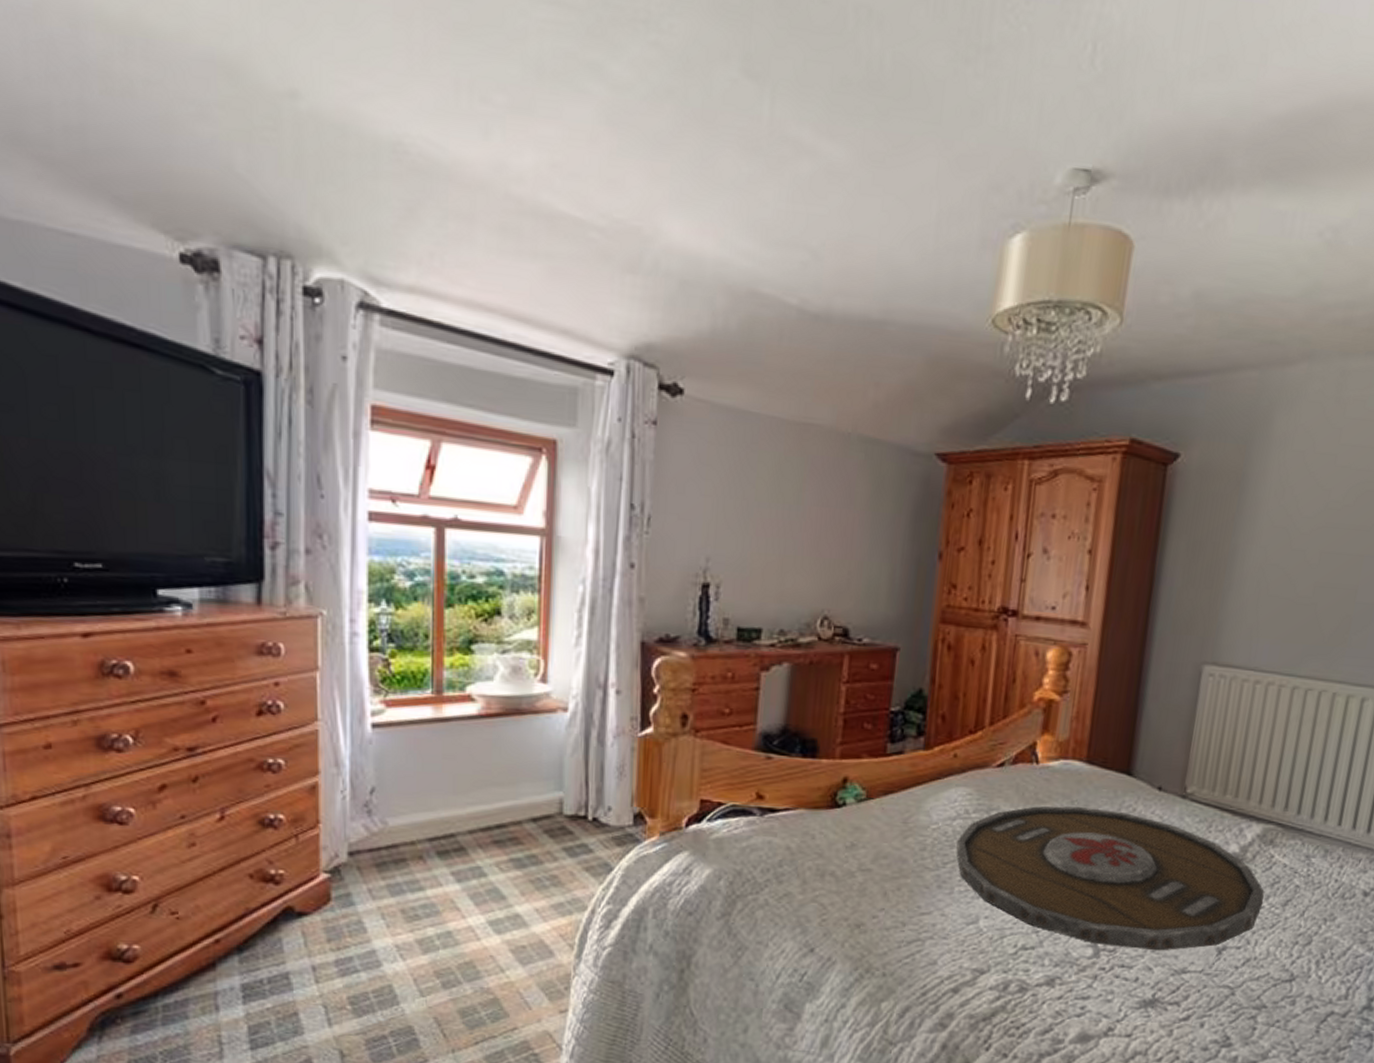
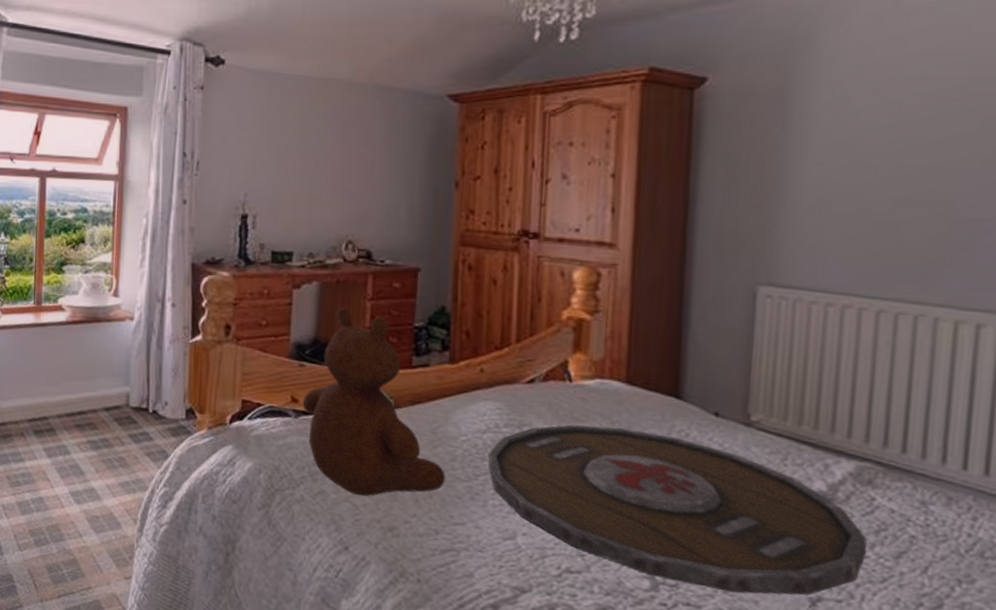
teddy bear: none [768,692,915,895] -> present [302,308,446,496]

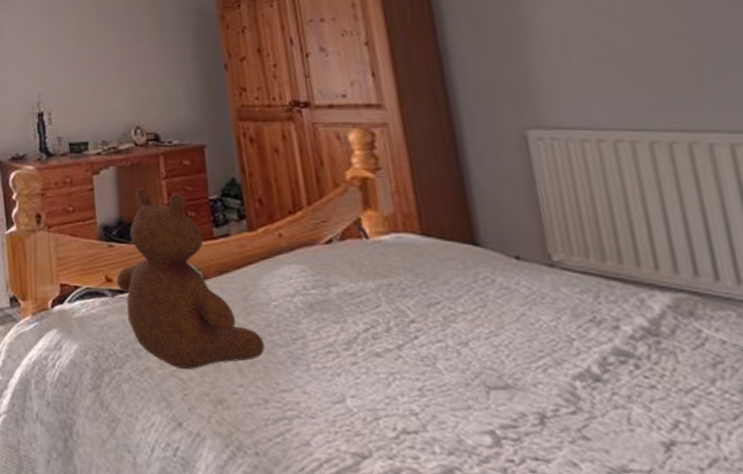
serving tray: present [488,424,867,596] -> none [302,280,710,443]

